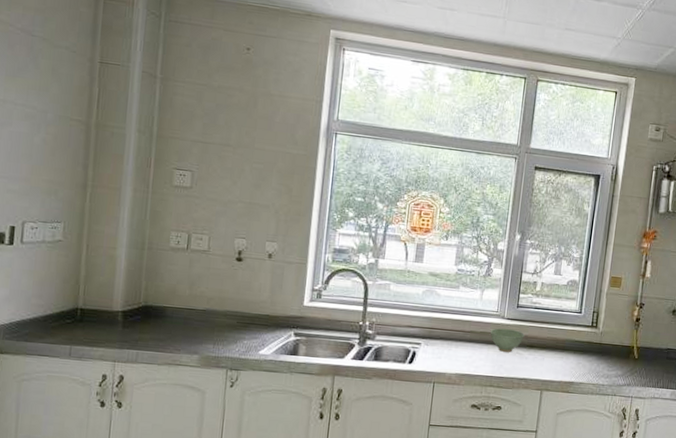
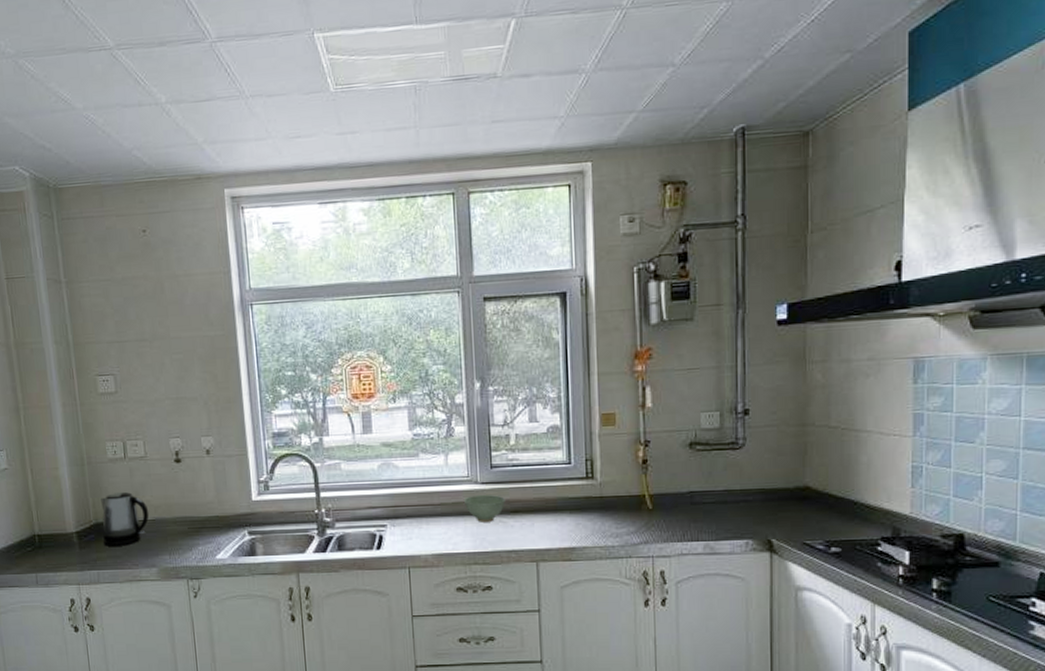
kettle: none [149,279,202,331] -> present [101,491,150,547]

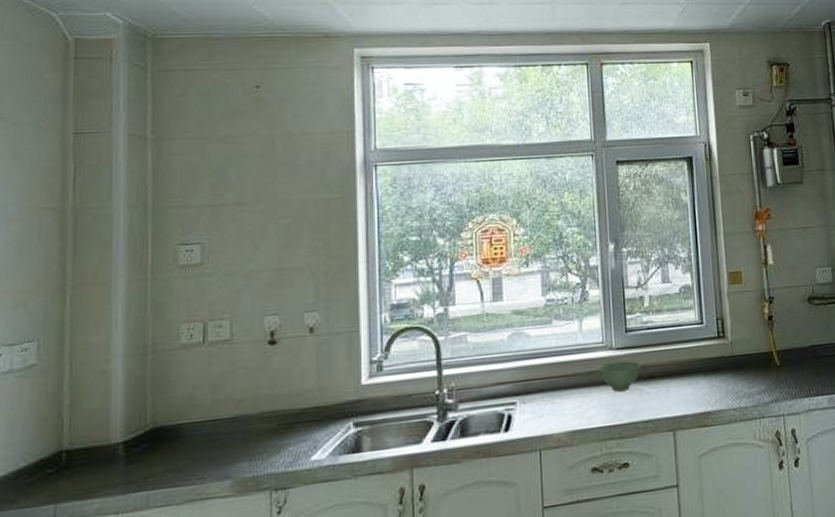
kettle: present [101,491,150,547] -> none [161,384,228,458]

